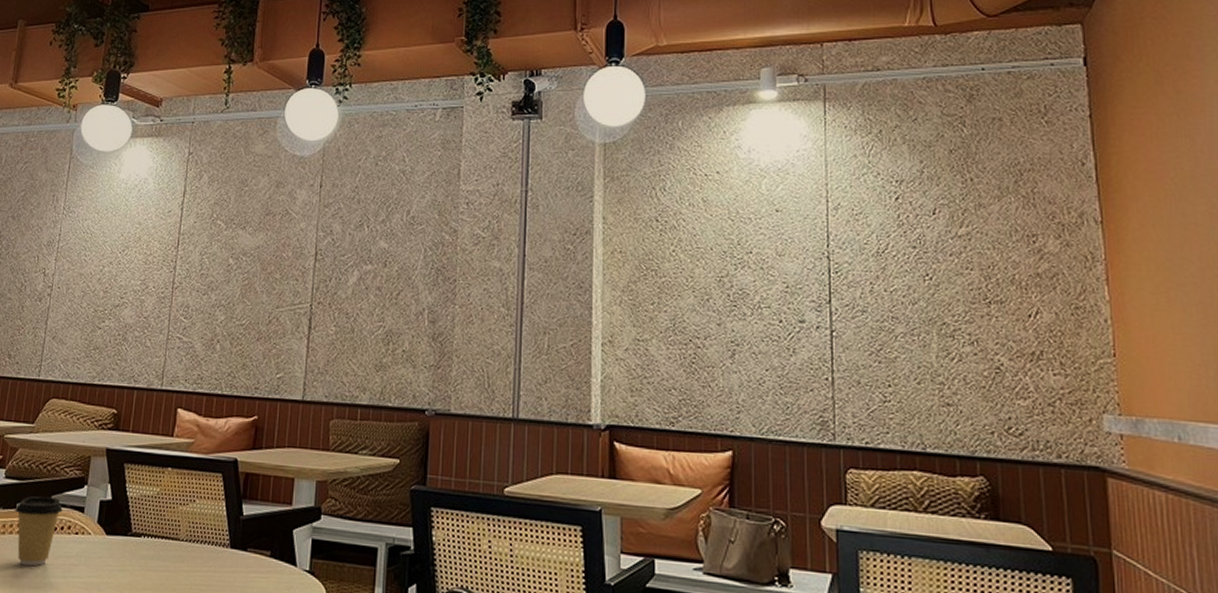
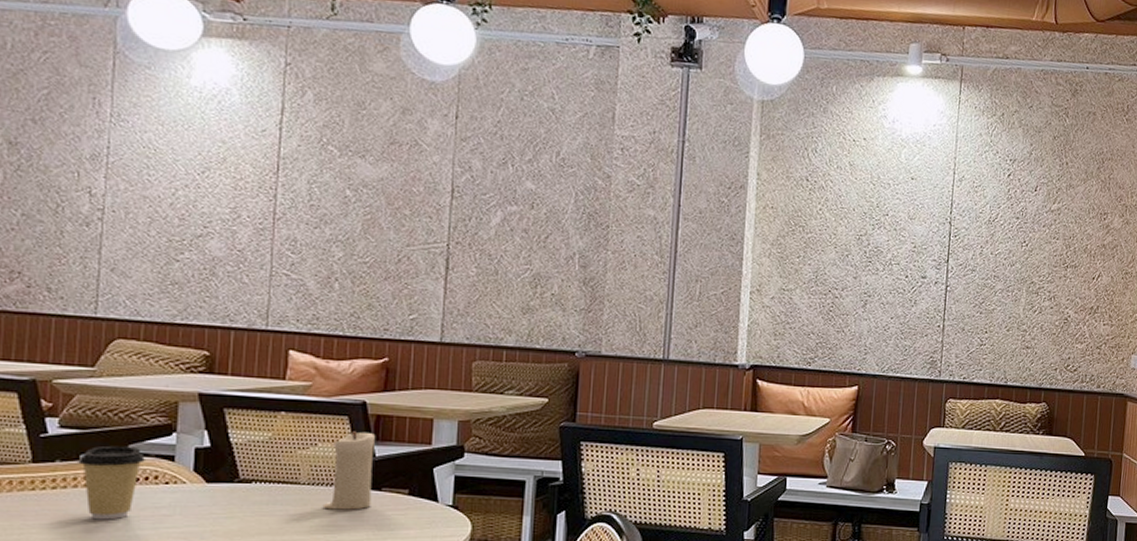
candle: none [196,489,245,570] -> present [322,431,376,510]

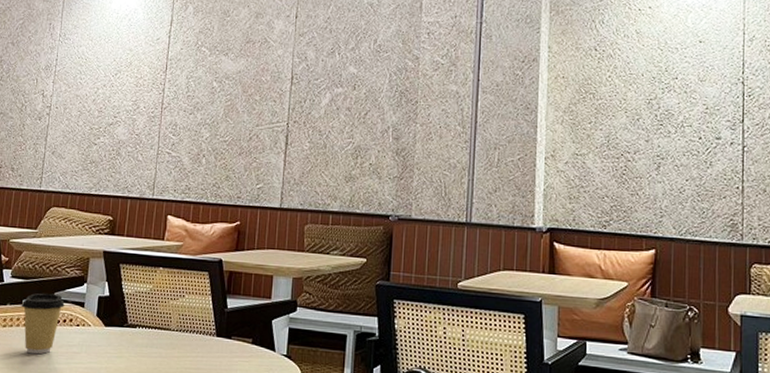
candle: present [322,431,376,510] -> none [186,285,229,356]

